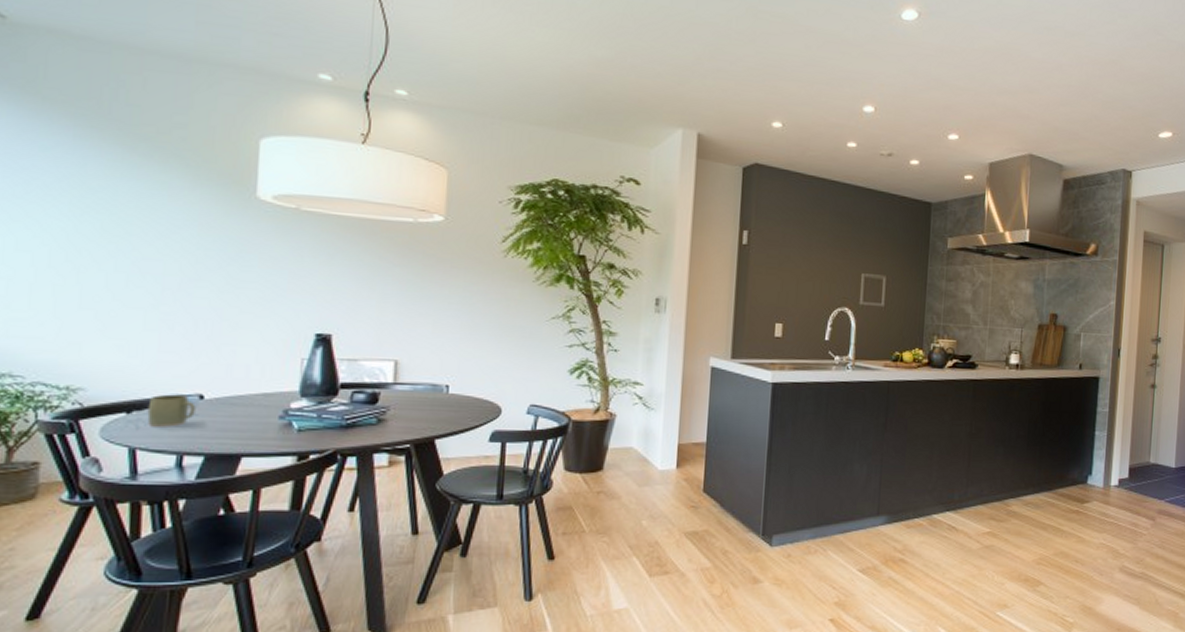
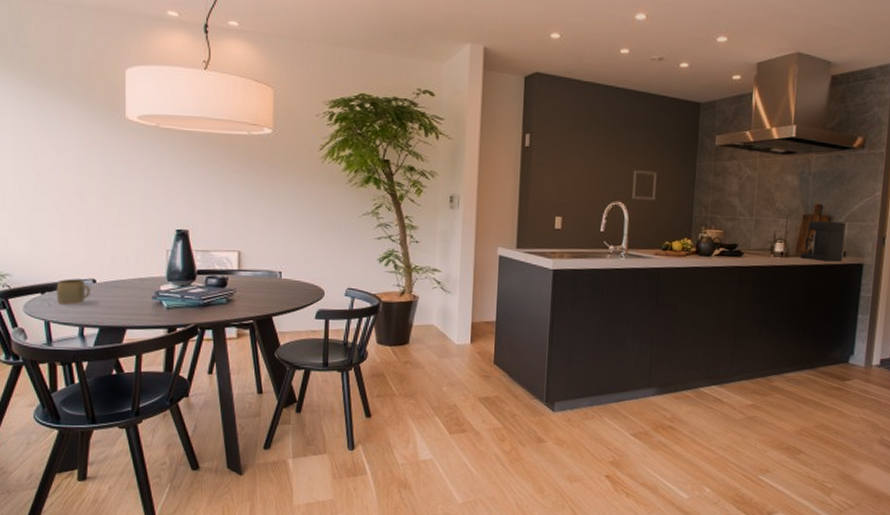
coffee maker: none [1036,330,1081,376] -> present [800,220,845,263]

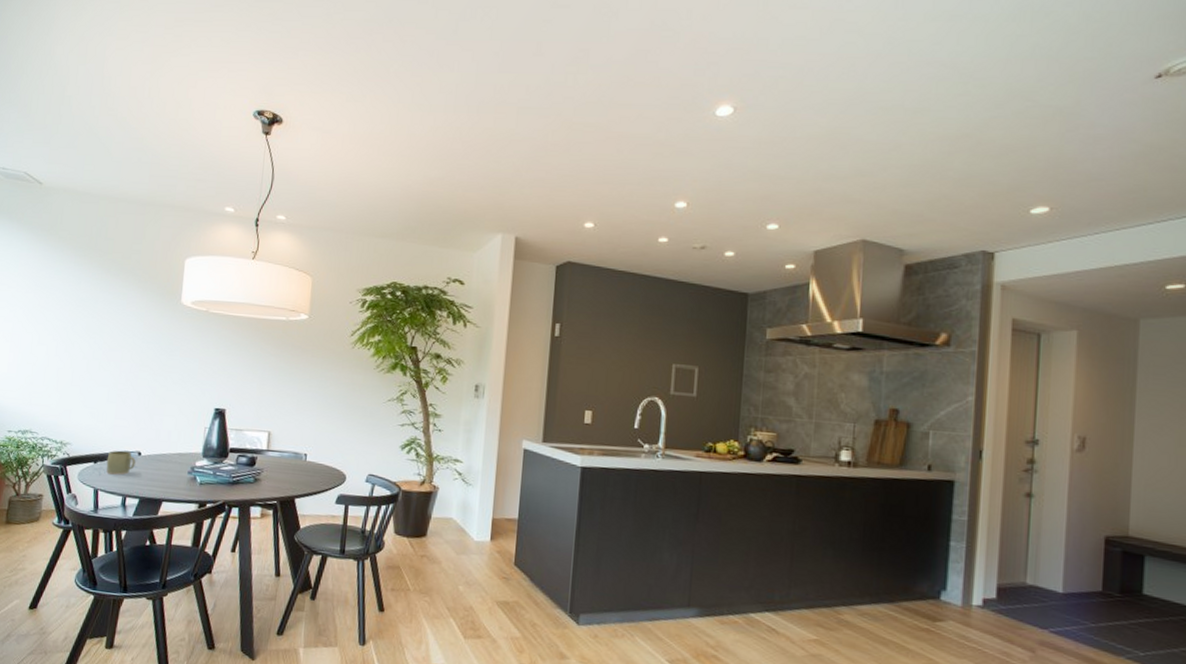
coffee maker: present [800,220,845,263] -> none [872,426,929,477]

